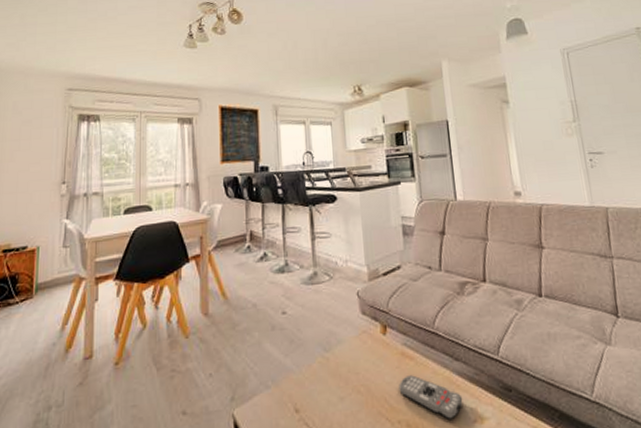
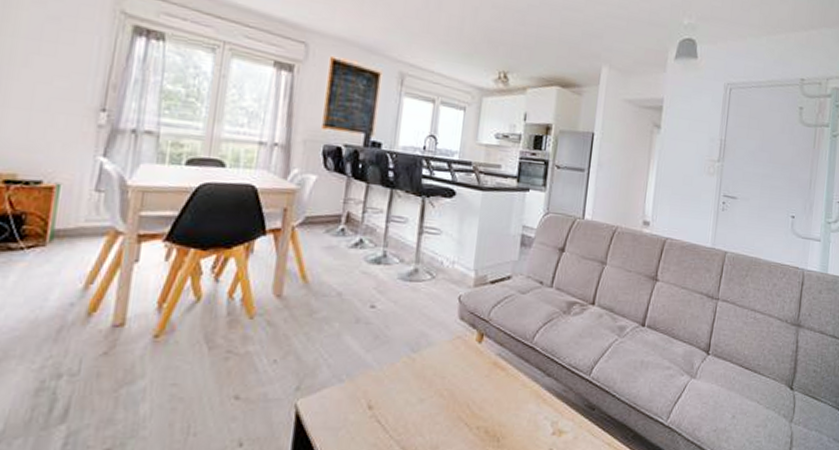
remote control: present [398,375,463,419] -> none [484,385,546,430]

